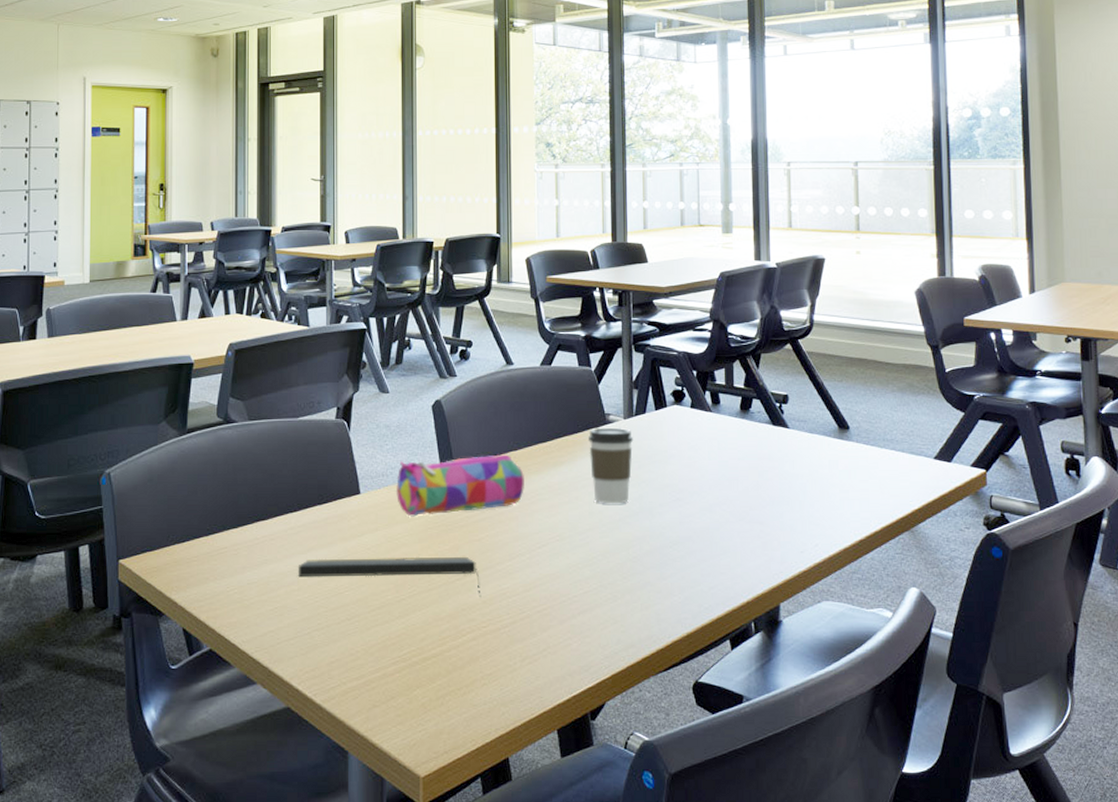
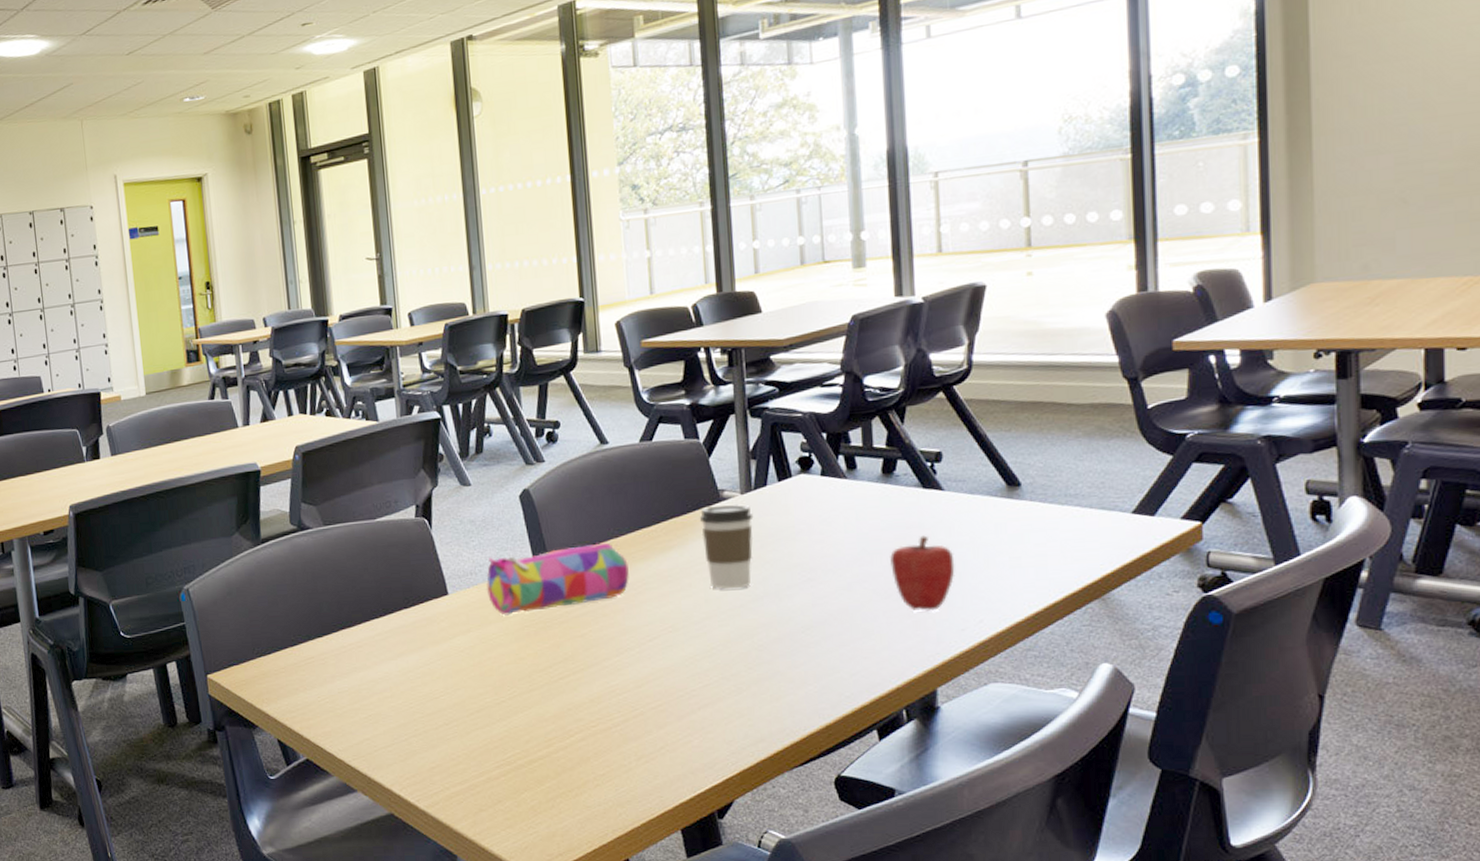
notepad: present [297,556,481,597] -> none [388,653,588,695]
apple: none [745,466,797,535] -> present [890,535,955,612]

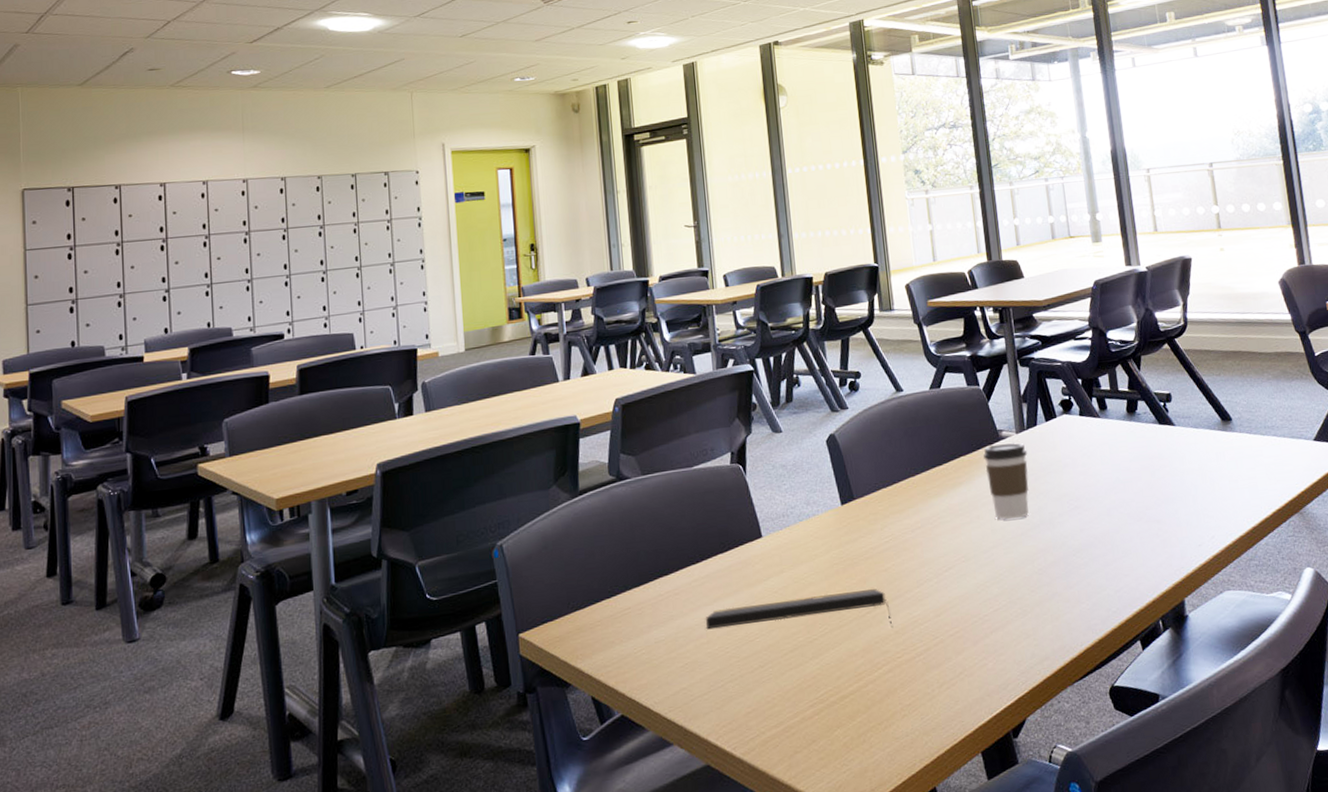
notepad: none [388,653,588,695] -> present [705,588,893,630]
pencil case: present [486,542,629,616] -> none [797,481,926,555]
apple: present [890,535,955,612] -> none [1139,465,1190,531]

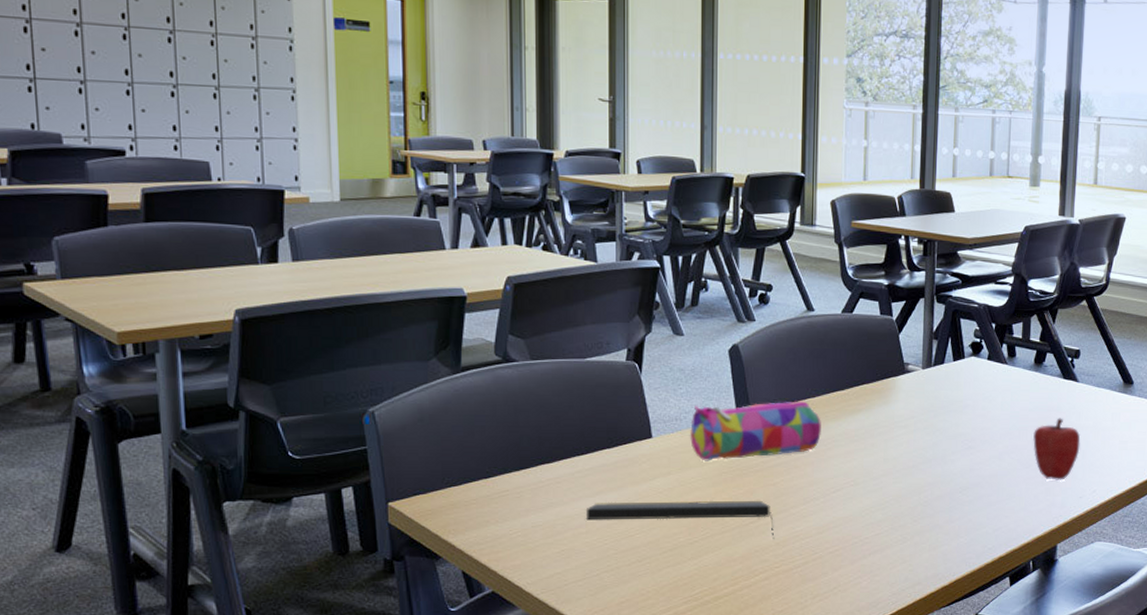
pencil case: none [797,481,926,555] -> present [689,401,821,461]
coffee cup: present [983,442,1029,520] -> none [886,377,931,451]
apple: none [1139,465,1190,531] -> present [1033,418,1081,482]

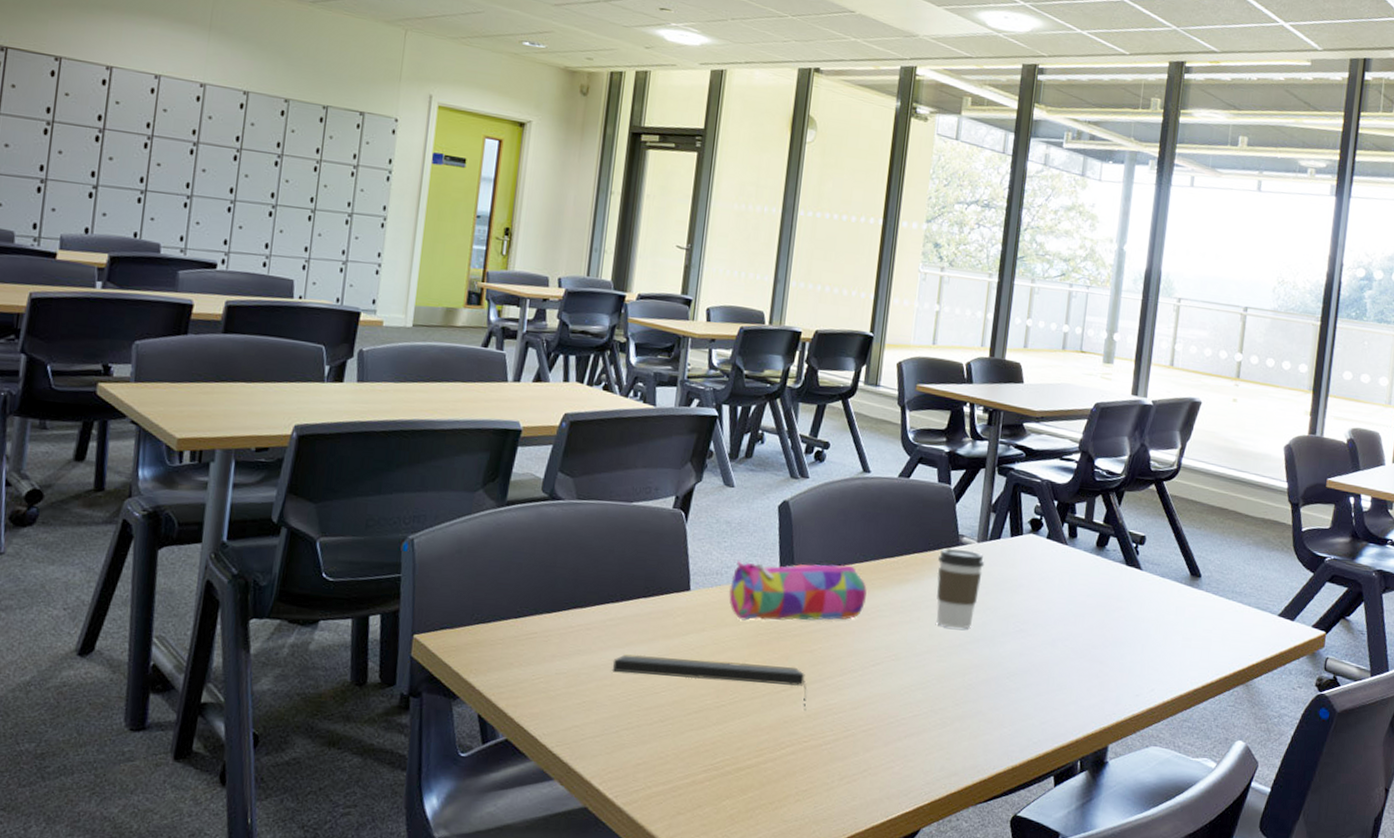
coffee cup: none [886,377,931,451] -> present [935,548,985,629]
apple: present [1033,418,1081,482] -> none [1089,607,1141,676]

